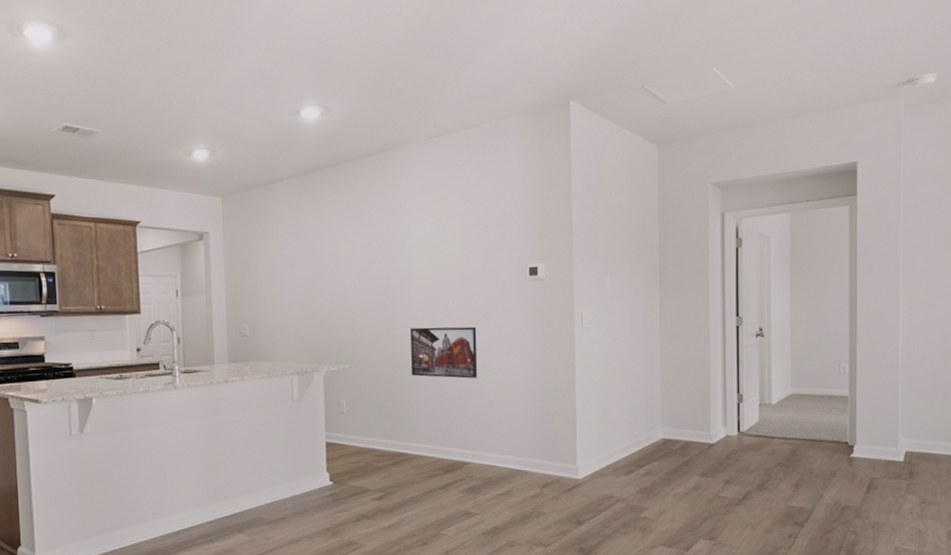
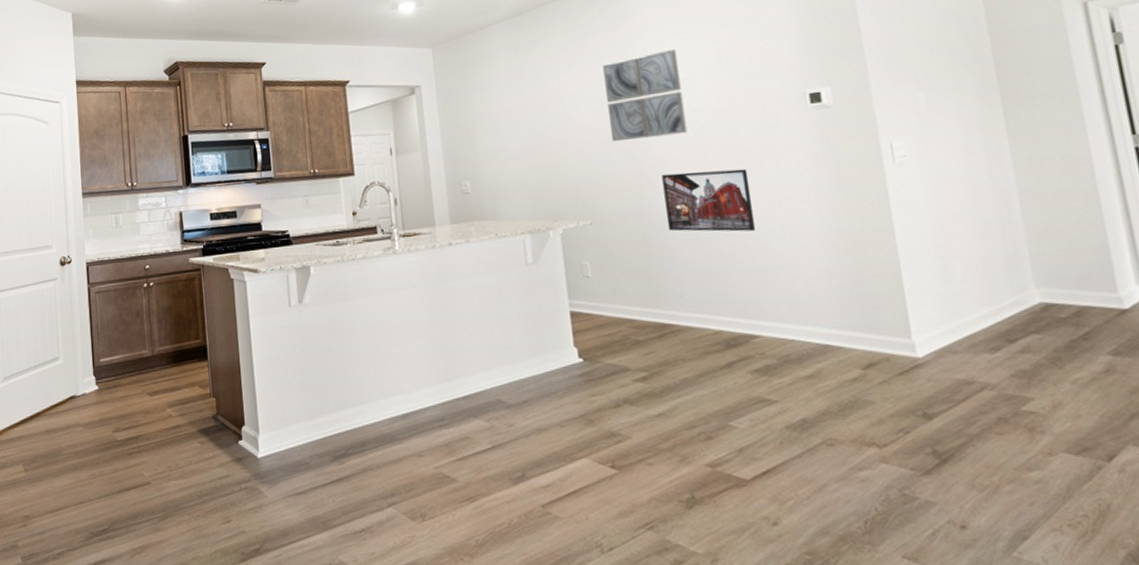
wall art: none [372,220,434,298] -> present [603,49,687,142]

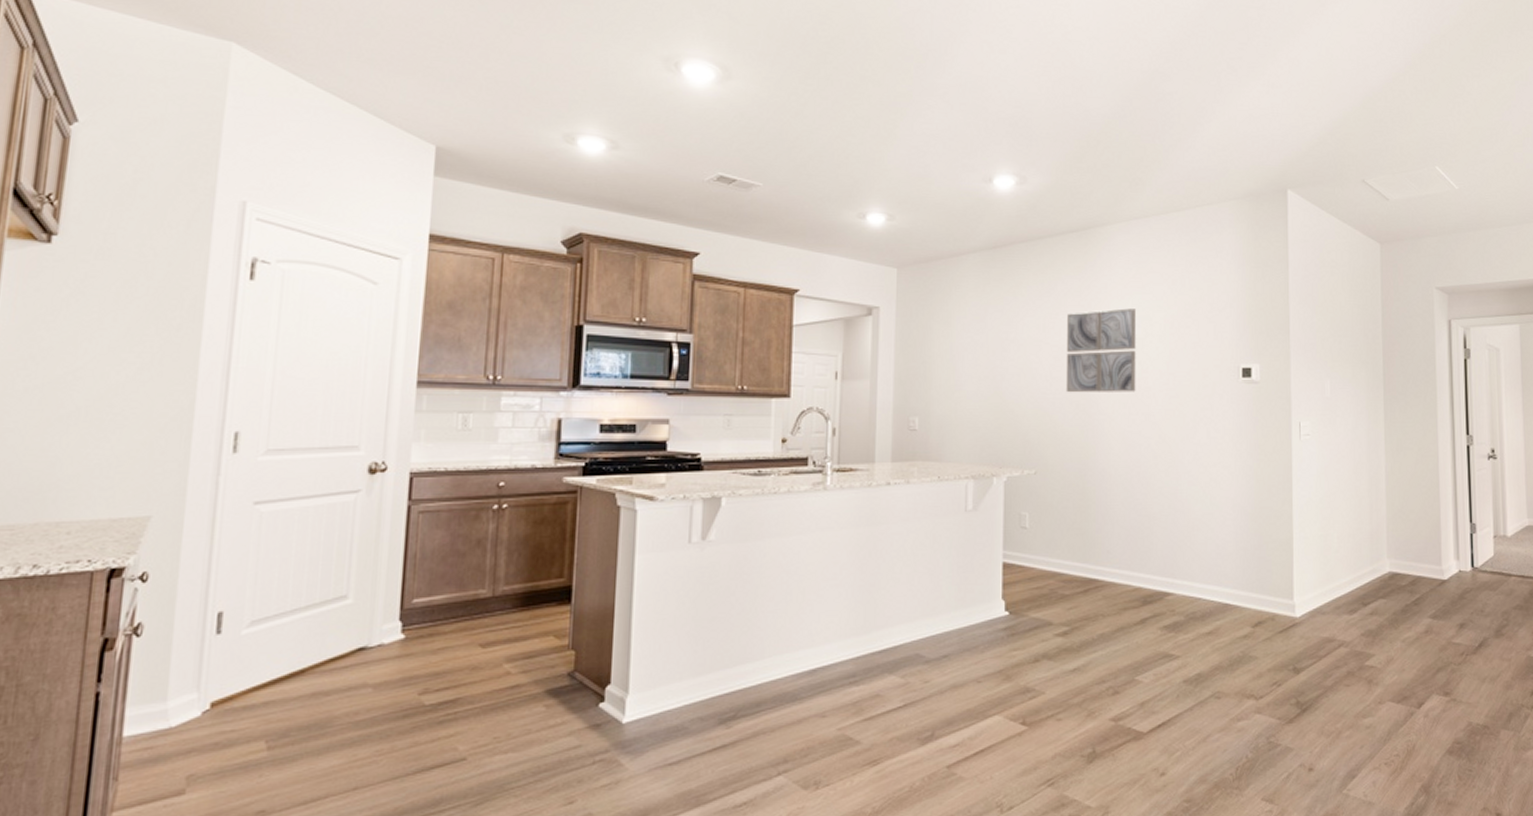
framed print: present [662,168,756,232] -> none [1106,430,1183,492]

